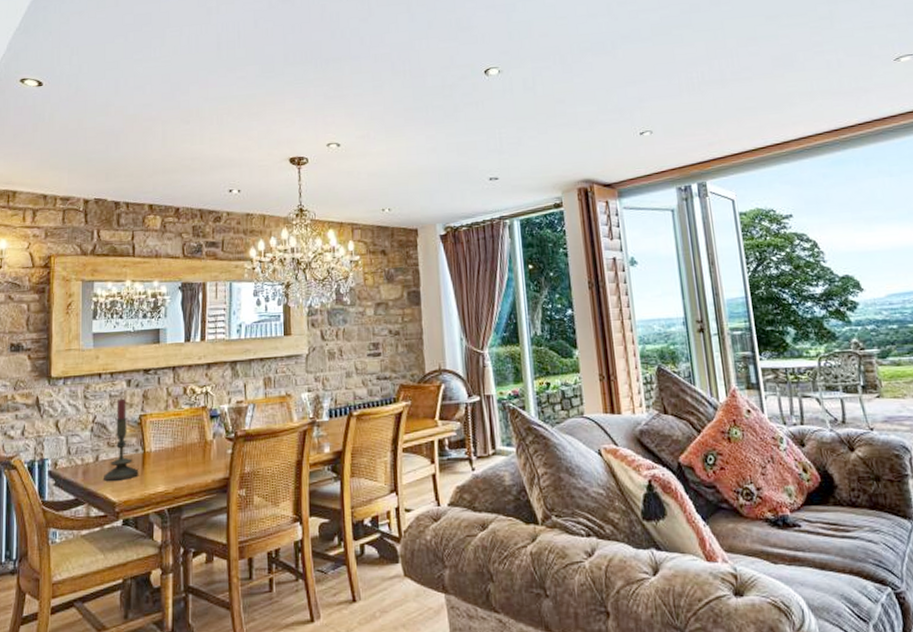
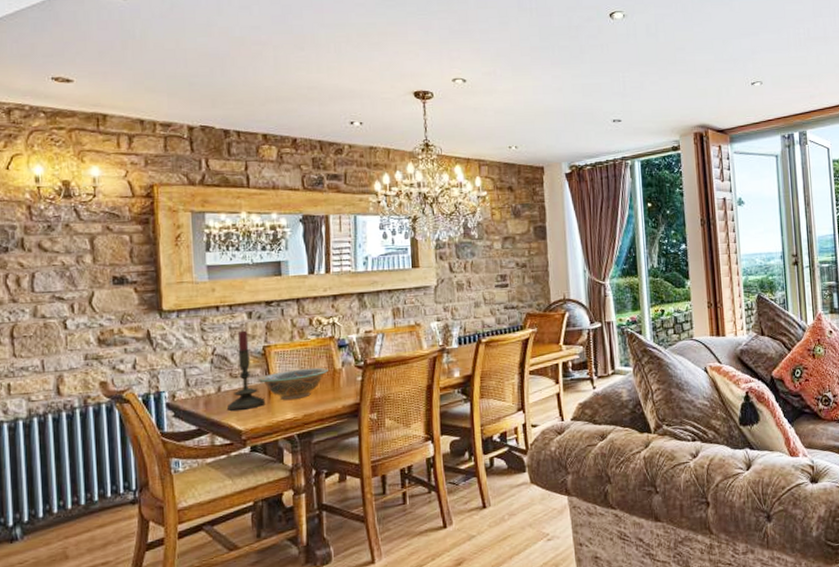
decorative bowl: none [134,438,200,473] -> present [259,367,328,401]

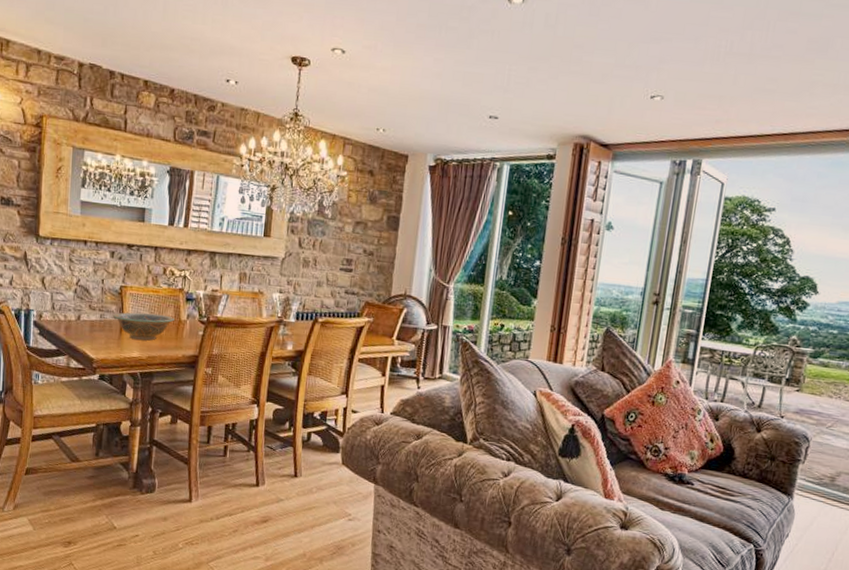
candle: present [227,329,266,411] -> none [84,266,117,341]

